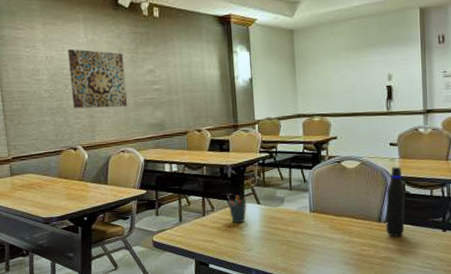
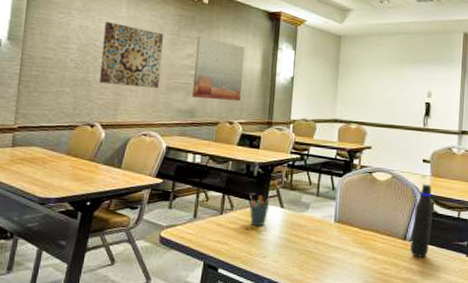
wall art: none [154,50,206,111] -> present [192,36,246,102]

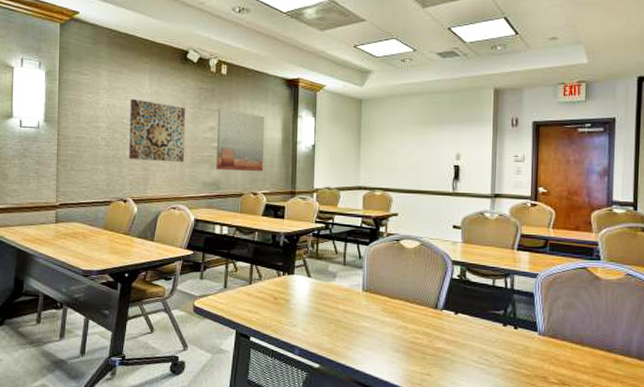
pen holder: present [249,195,270,227] -> none [277,265,297,296]
water bottle: present [410,183,433,257] -> none [442,250,465,327]

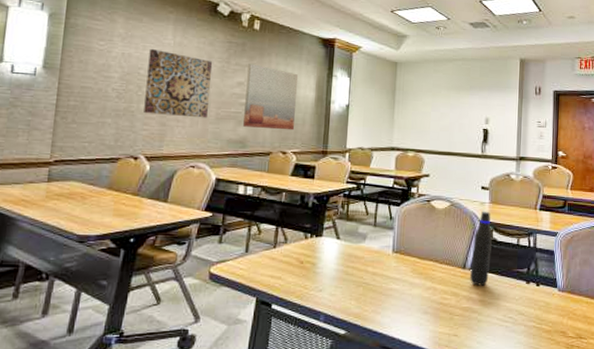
water bottle: none [442,250,465,327] -> present [470,211,492,286]

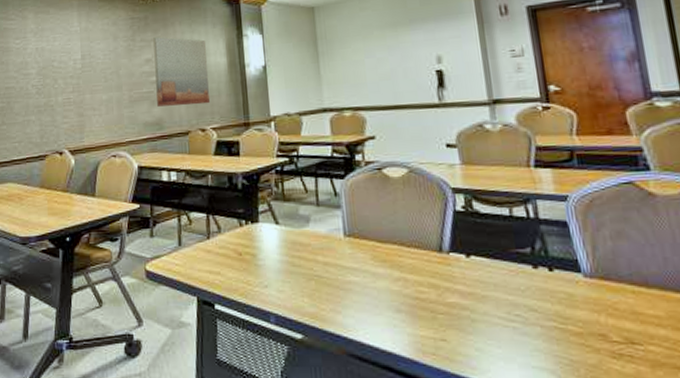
wall art: present [144,49,213,118] -> none [59,39,121,106]
water bottle: present [470,211,492,286] -> none [447,175,477,274]

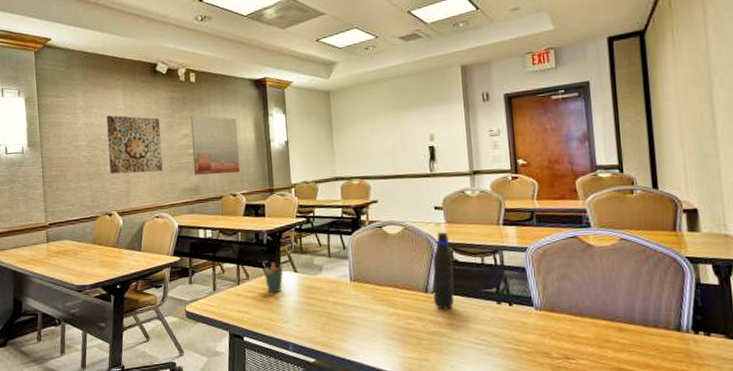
wall art: none [59,39,121,106] -> present [106,115,163,174]
pen holder: none [237,211,262,250] -> present [263,262,283,293]
water bottle: none [447,175,477,274] -> present [432,231,454,309]

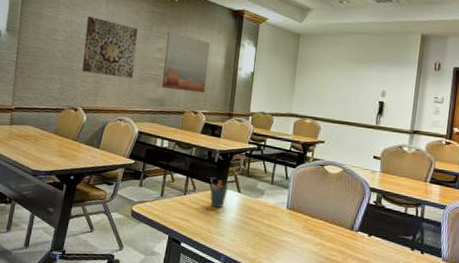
water bottle: present [432,231,454,309] -> none [357,179,381,248]

